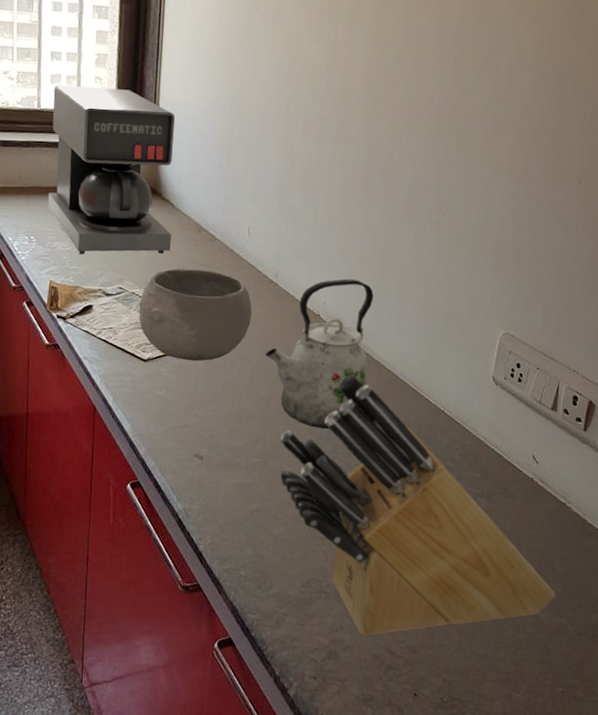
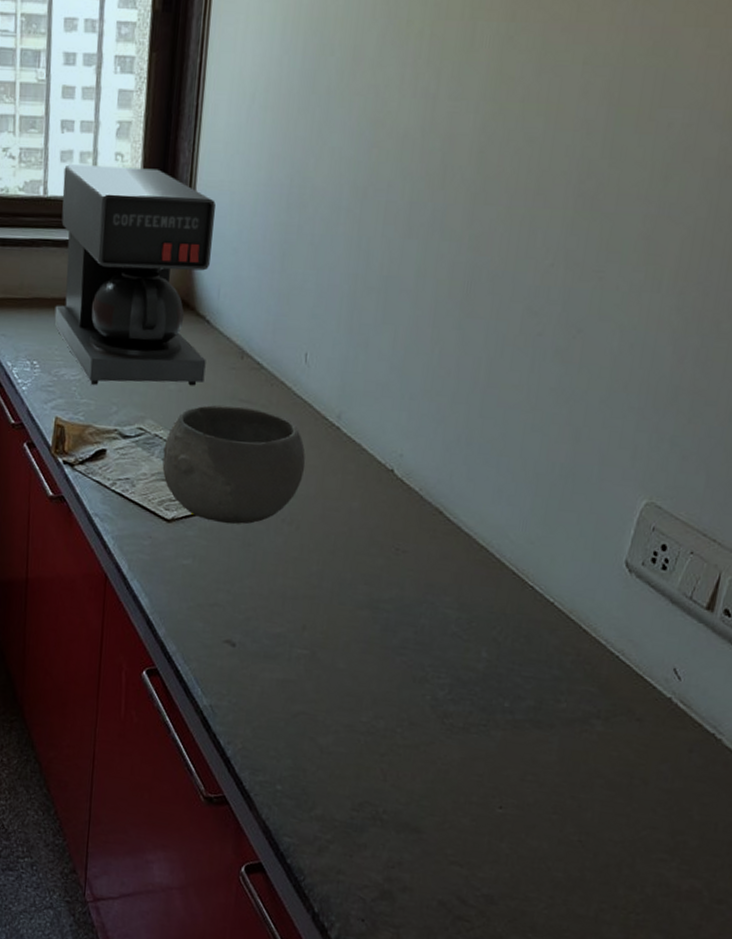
kettle: present [265,279,374,429] -> none [320,423,468,618]
knife block: present [279,375,556,636] -> none [331,550,690,877]

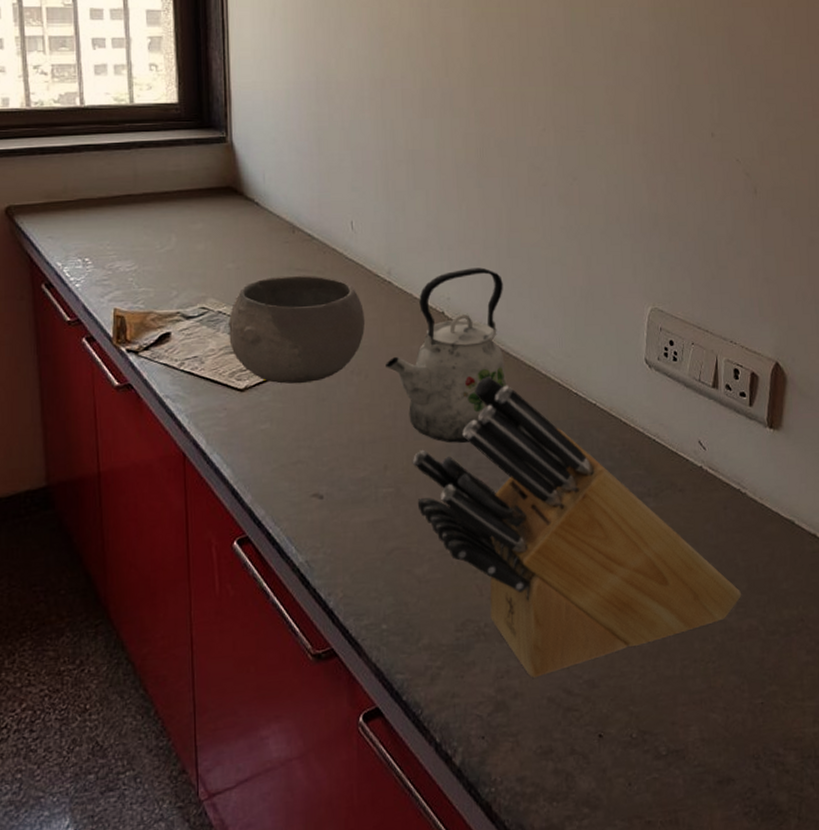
coffee maker: present [54,164,216,386] -> none [99,75,260,273]
kettle: none [320,423,468,618] -> present [386,267,507,443]
knife block: none [331,550,690,877] -> present [412,377,742,678]

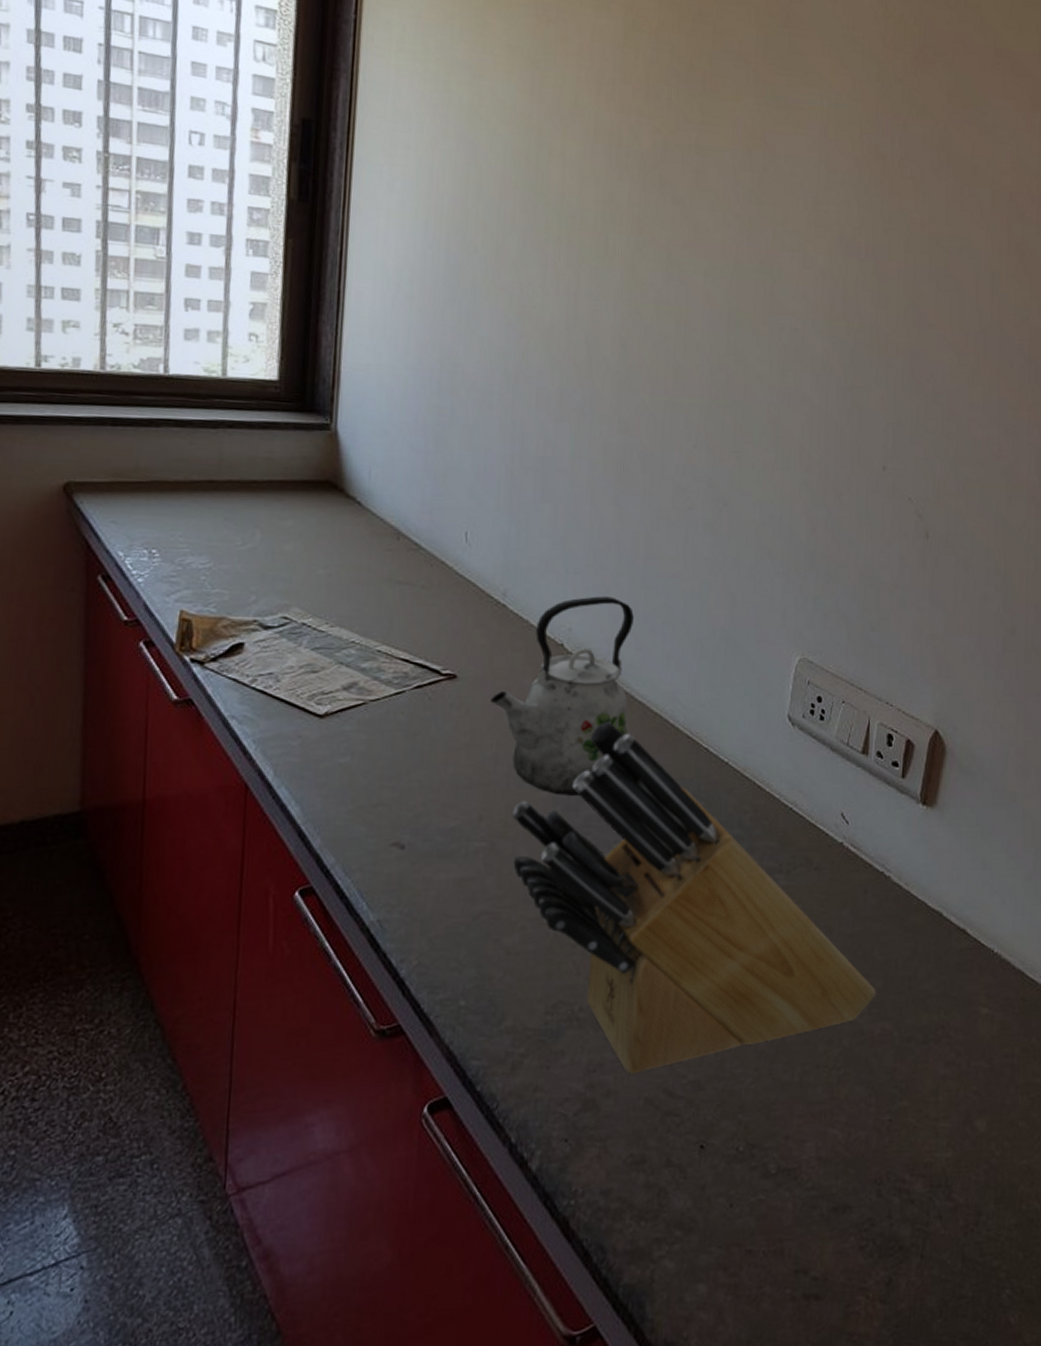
bowl: present [229,275,365,384] -> none [312,588,472,714]

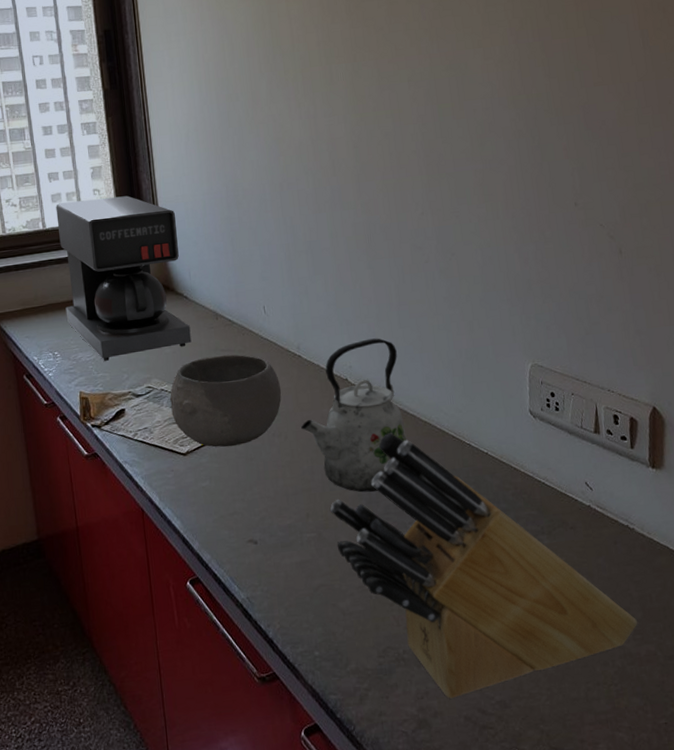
coffee maker: none [178,343,362,573] -> present [56,195,192,361]
bowl: none [312,588,472,714] -> present [170,354,282,447]

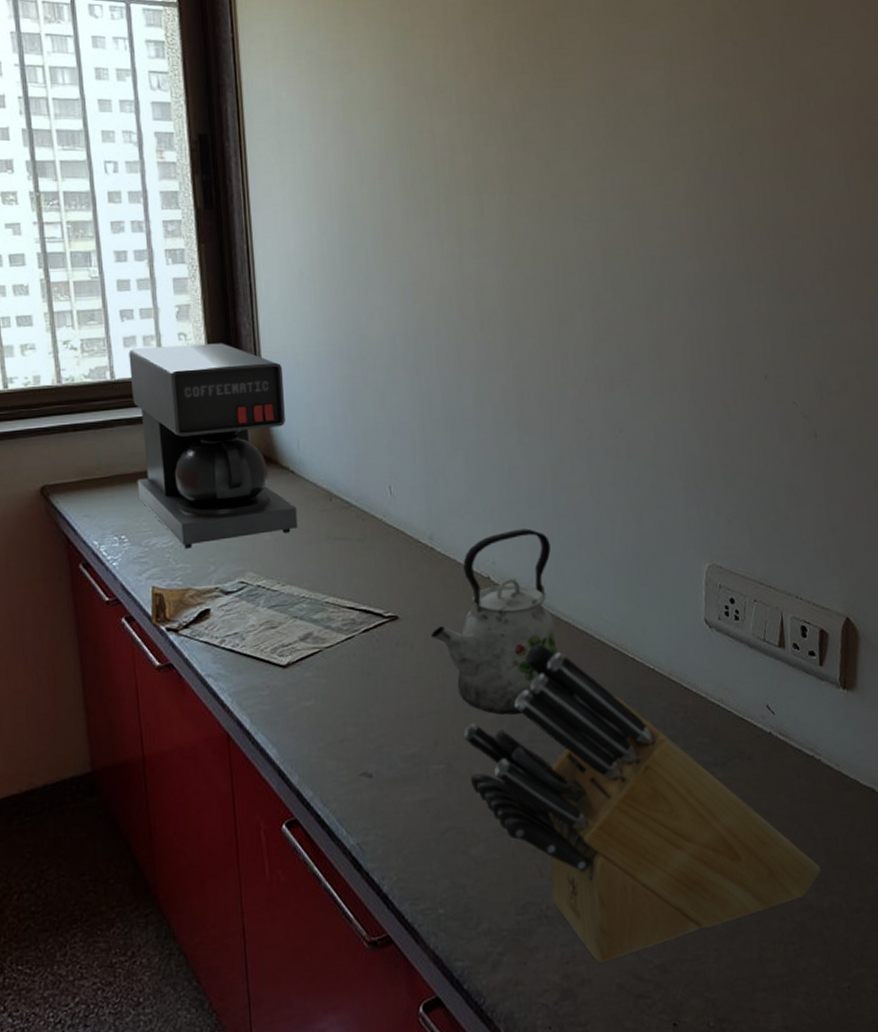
bowl: present [170,354,282,447] -> none [268,544,409,658]

